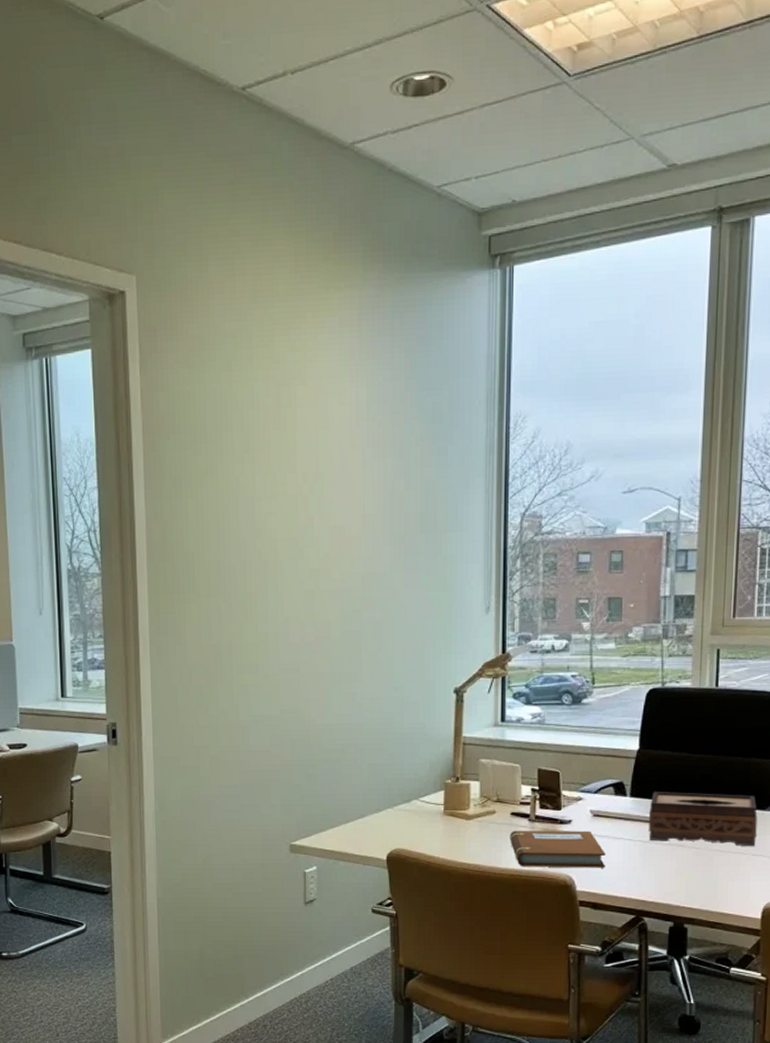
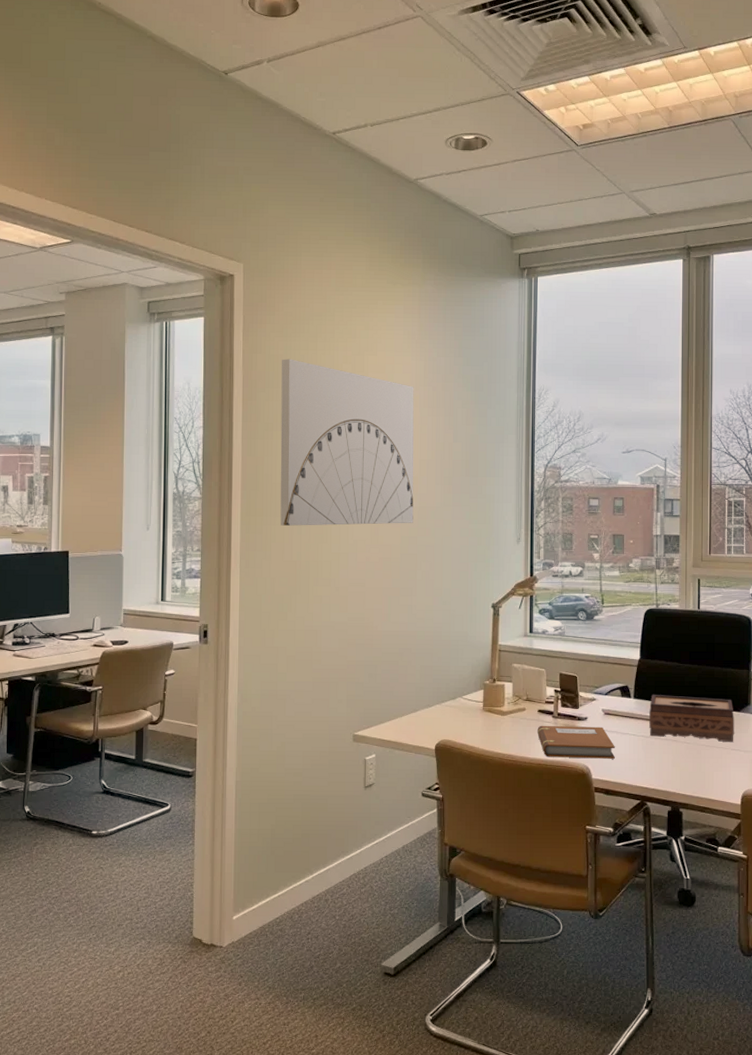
wall art: none [189,395,356,603] -> present [280,359,414,526]

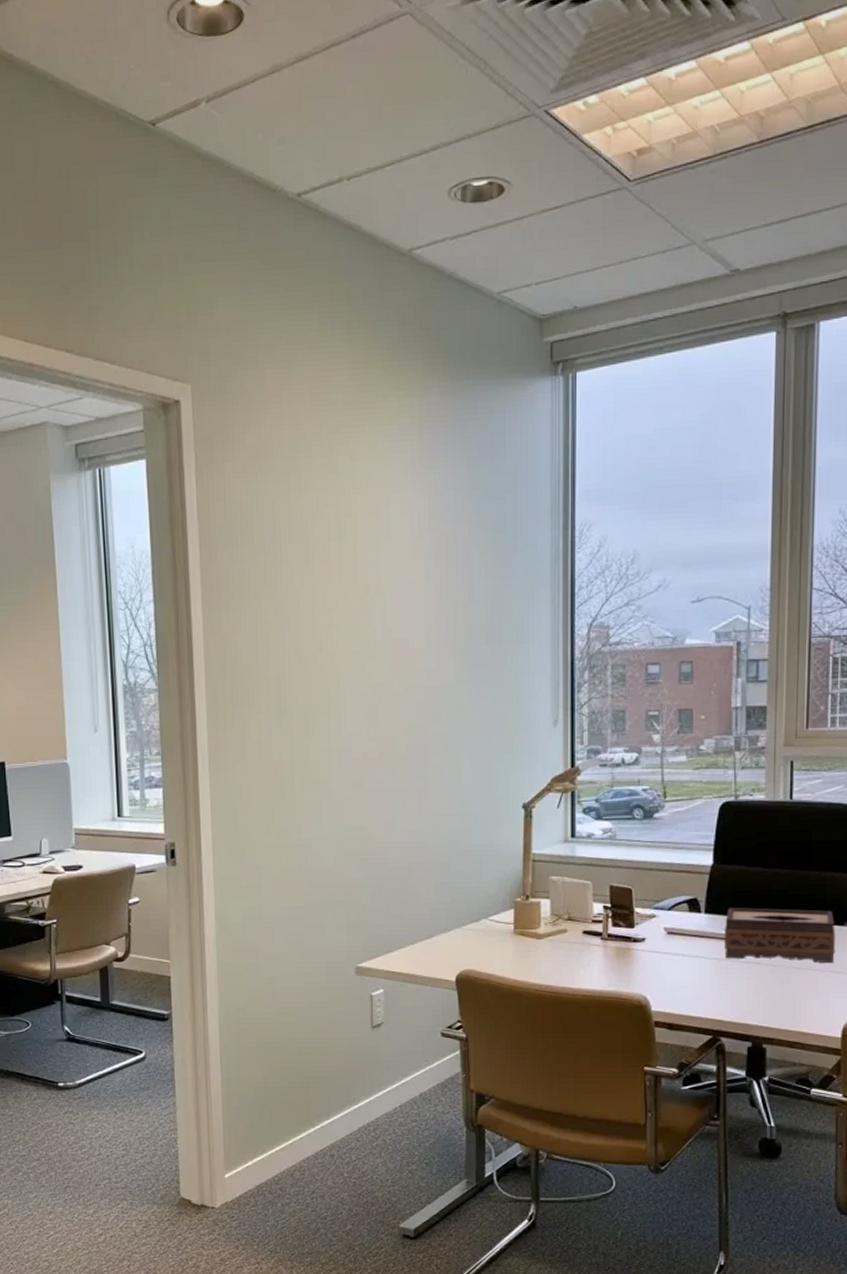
wall art: present [280,359,414,526] -> none [246,506,421,719]
notebook: present [537,725,615,759] -> none [582,949,681,988]

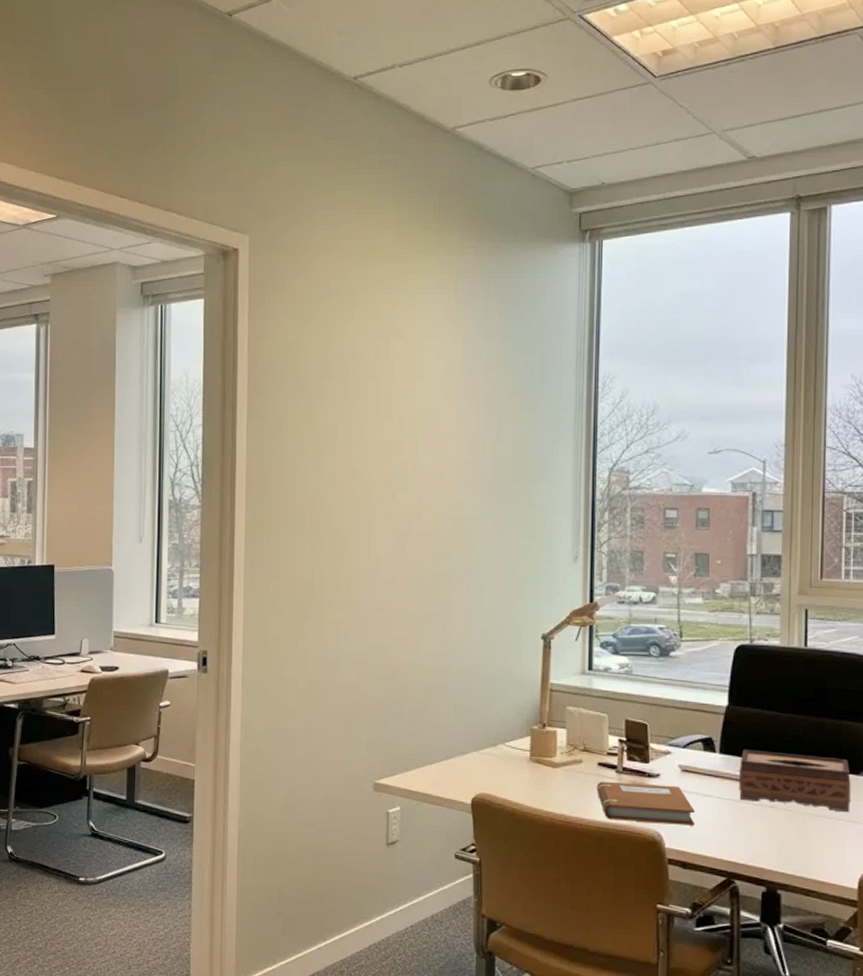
notebook: none [582,949,681,988] -> present [597,781,695,826]

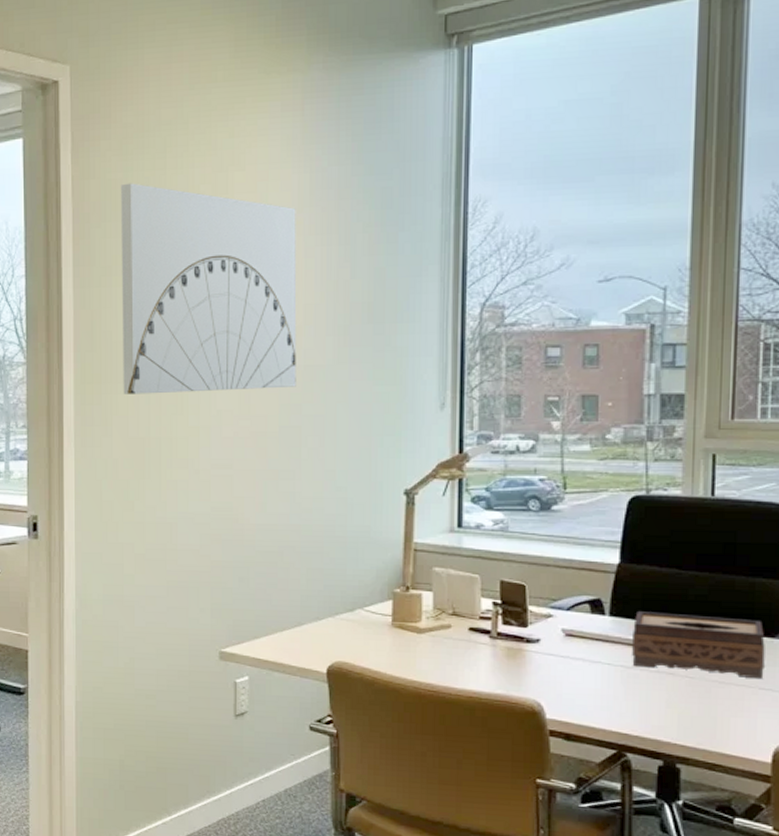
wall art: none [290,345,449,540] -> present [121,183,297,394]
notebook: present [597,781,695,826] -> none [467,647,580,695]

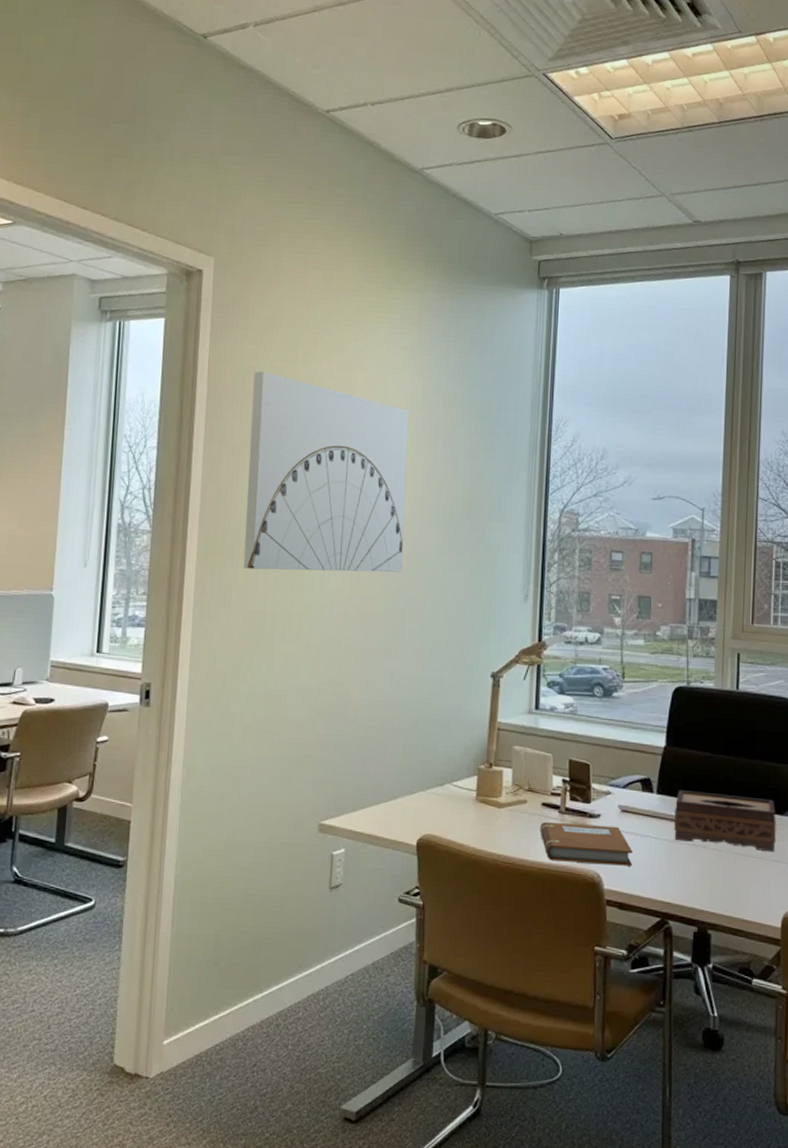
notebook: none [467,647,580,695] -> present [540,821,633,866]

